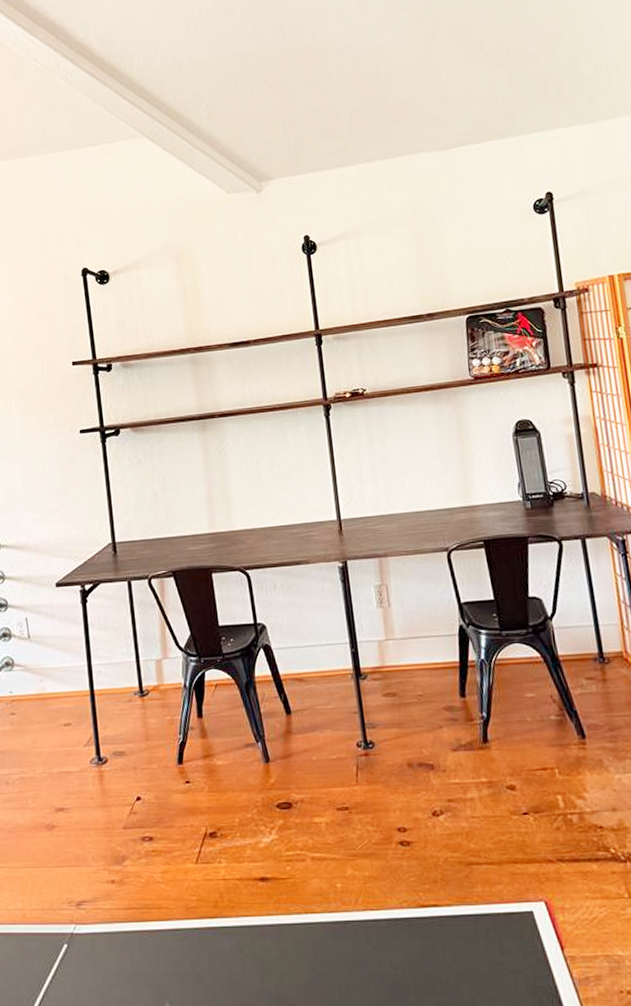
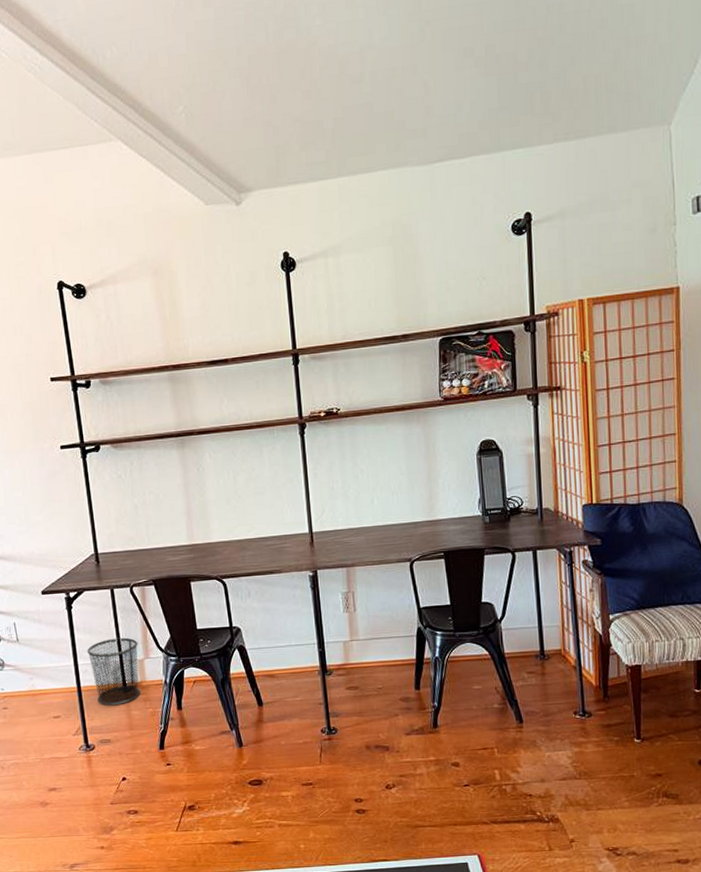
waste bin: none [101,635,158,713] -> present [87,637,141,706]

